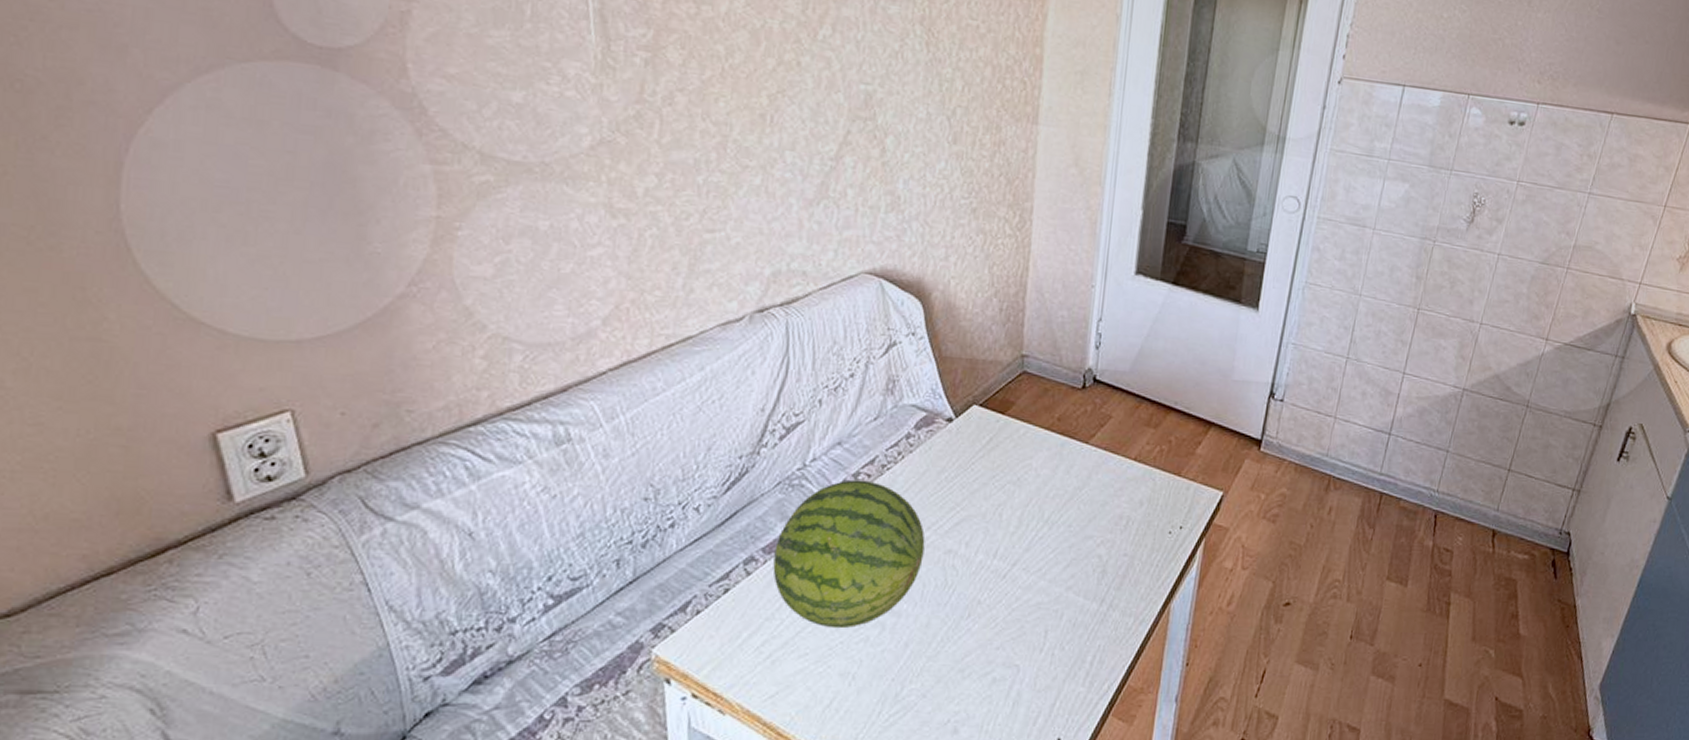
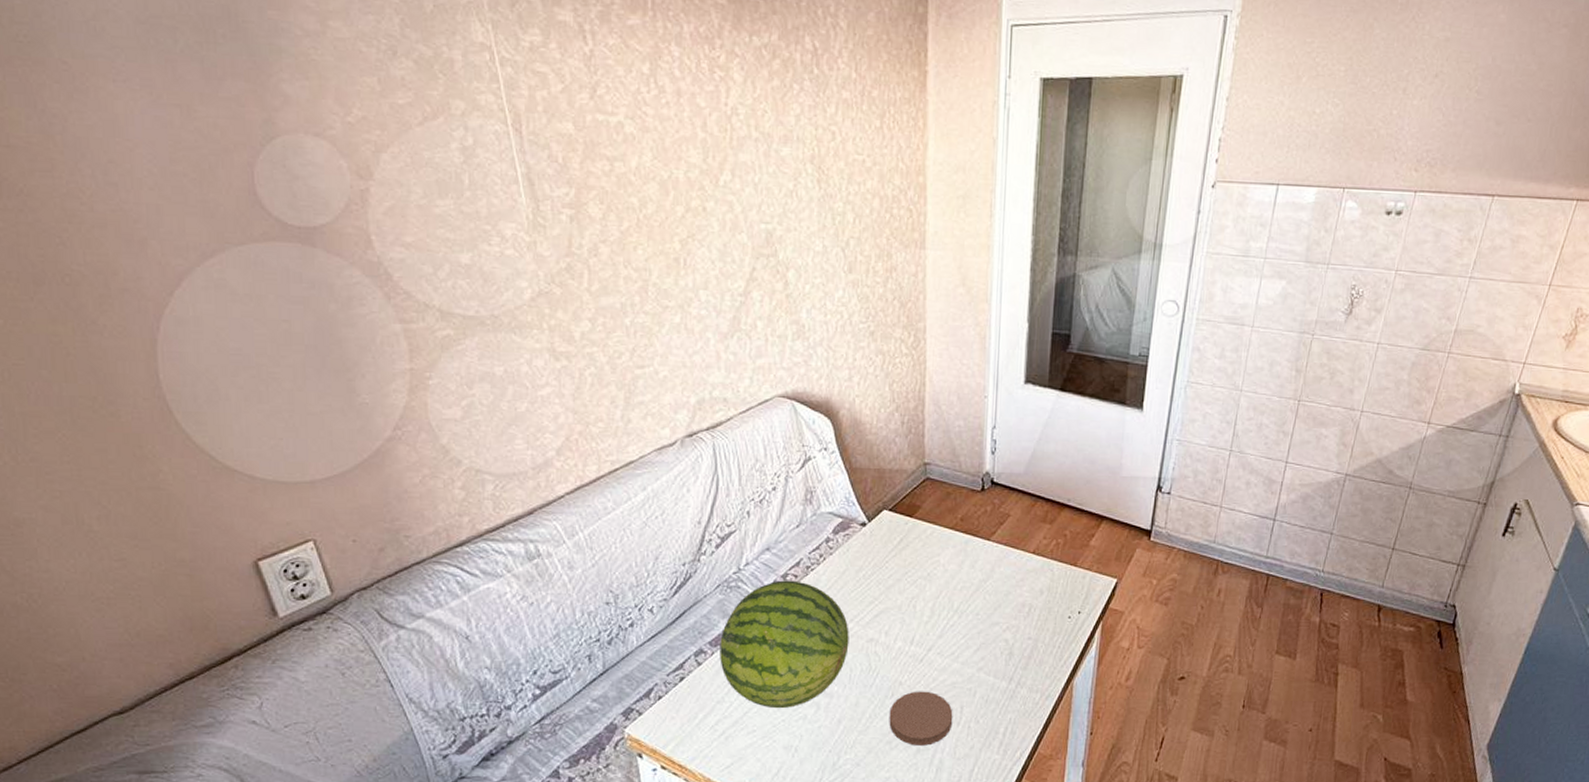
coaster: none [962,611,1036,675] -> present [889,691,953,746]

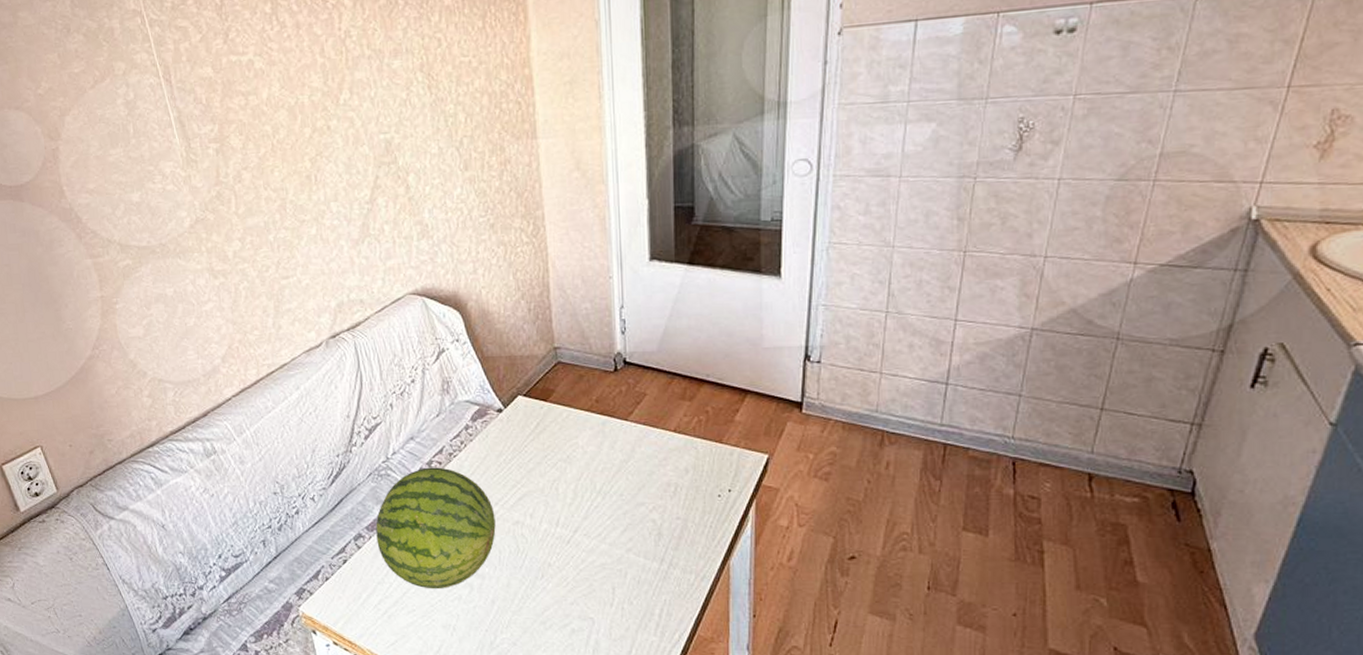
coaster: present [889,691,953,746] -> none [541,572,606,626]

